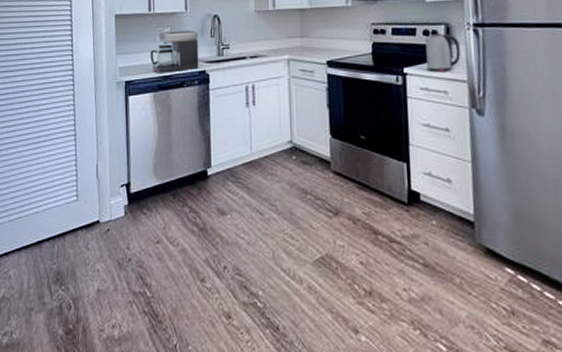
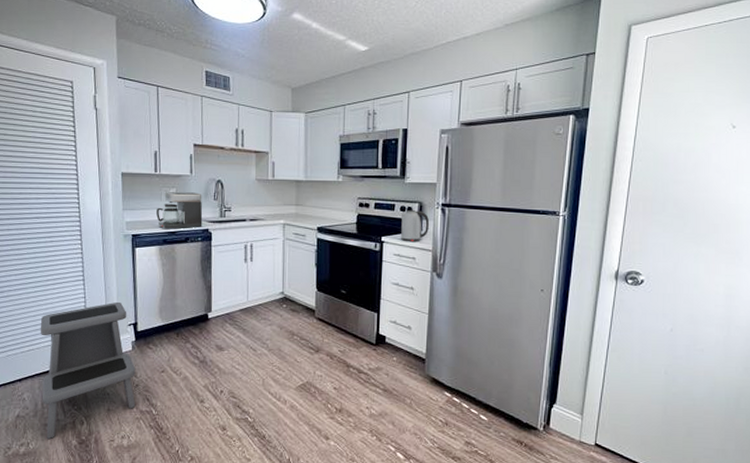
step stool: none [28,158,129,328] -> present [40,301,136,440]

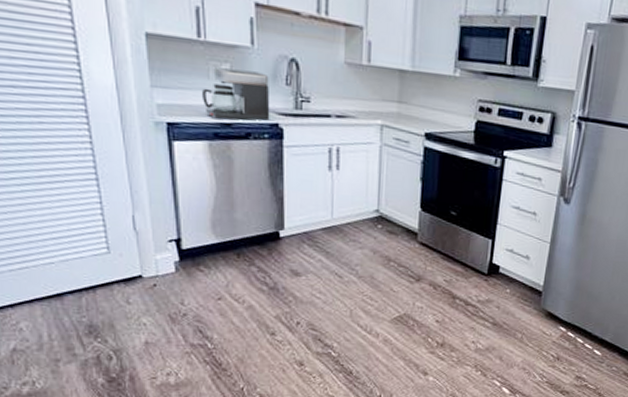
step stool: present [40,301,136,440] -> none [34,210,184,378]
kettle: present [400,209,430,243] -> none [527,120,562,161]

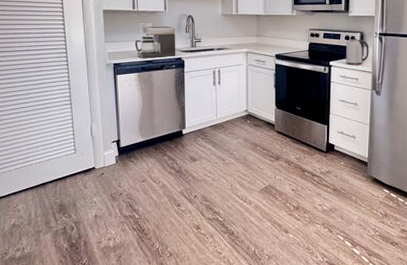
kettle: none [527,120,562,161] -> present [345,38,370,66]

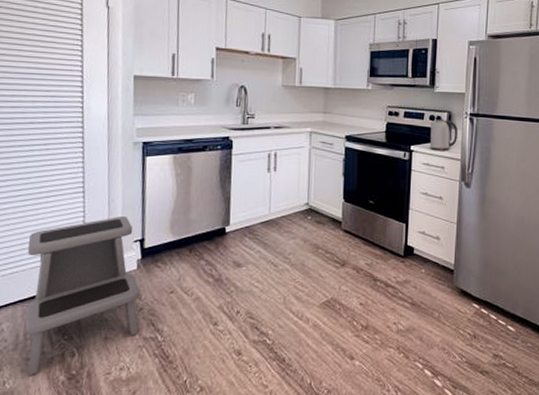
step stool: none [32,122,120,244] -> present [24,215,141,377]
coffee maker: present [134,26,176,58] -> none [171,97,224,137]

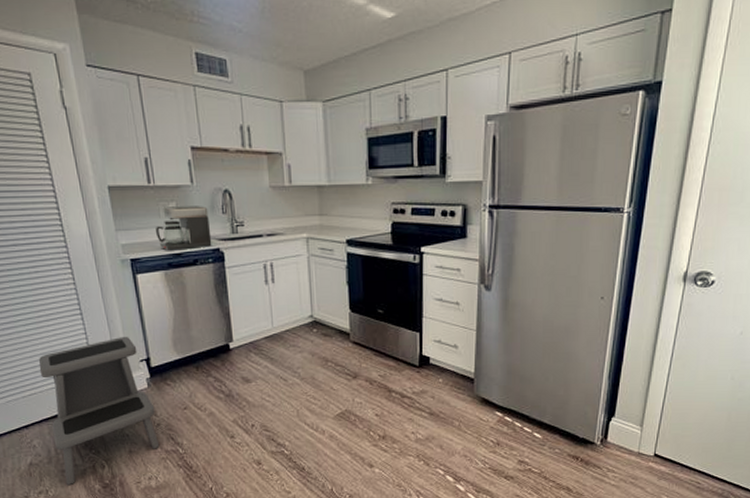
coffee maker: none [171,97,224,137] -> present [155,206,212,251]
kettle: present [430,118,459,152] -> none [442,213,476,252]

